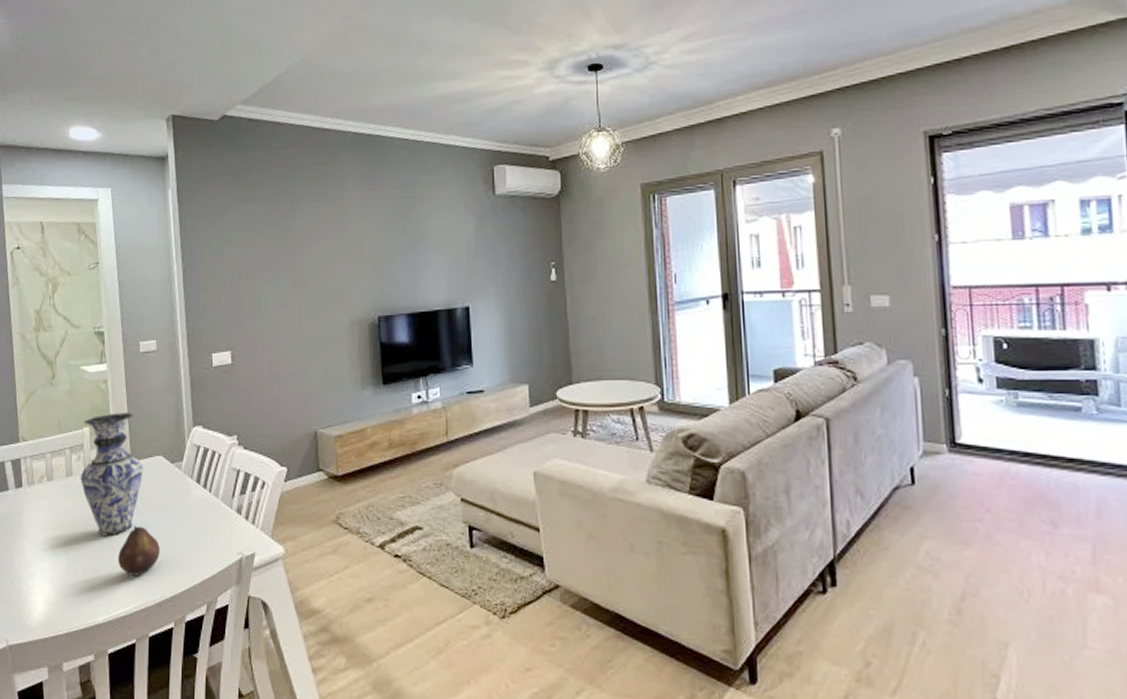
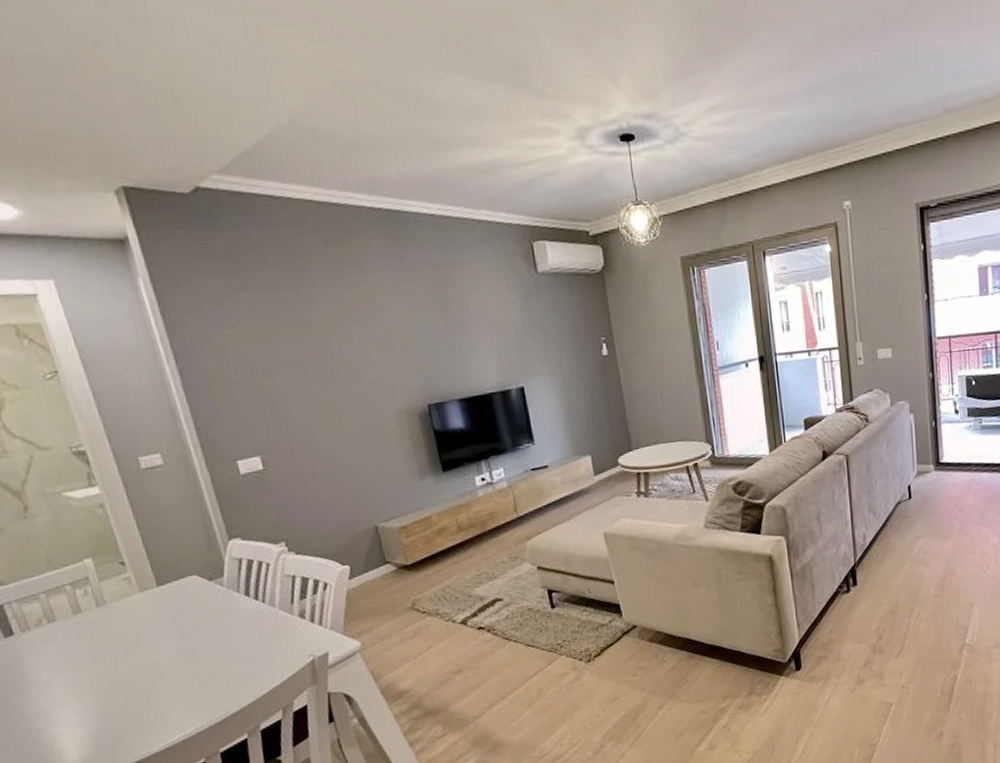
vase: present [80,413,143,537] -> none [83,535,177,668]
fruit: present [118,526,160,576] -> none [163,649,216,700]

